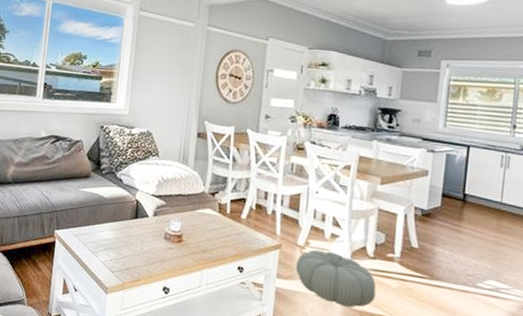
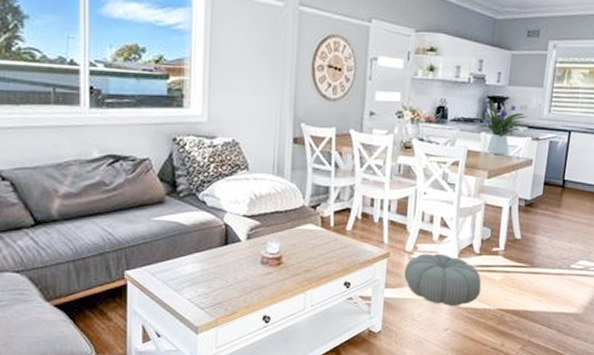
flower arrangement: none [368,112,421,163] -> present [476,101,528,154]

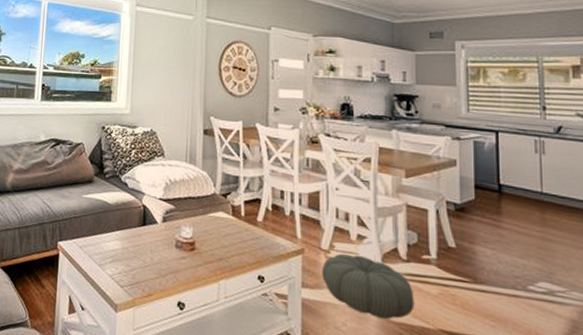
flower arrangement: present [476,101,528,154] -> none [386,99,443,153]

